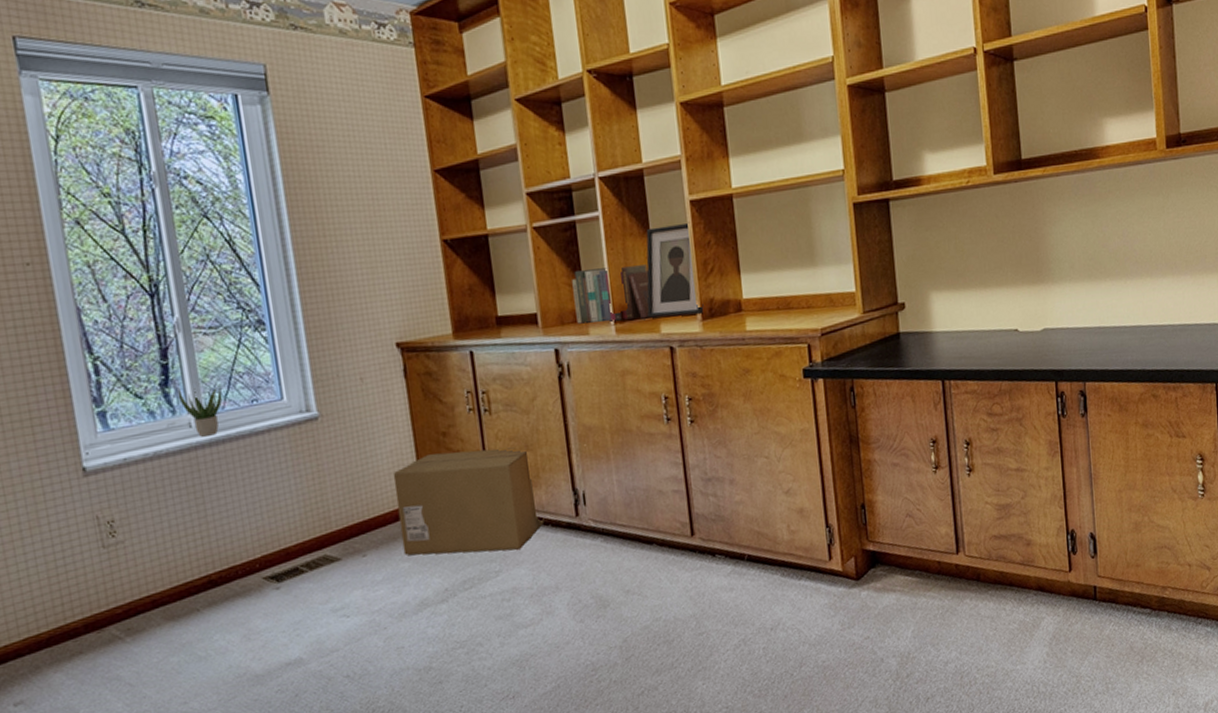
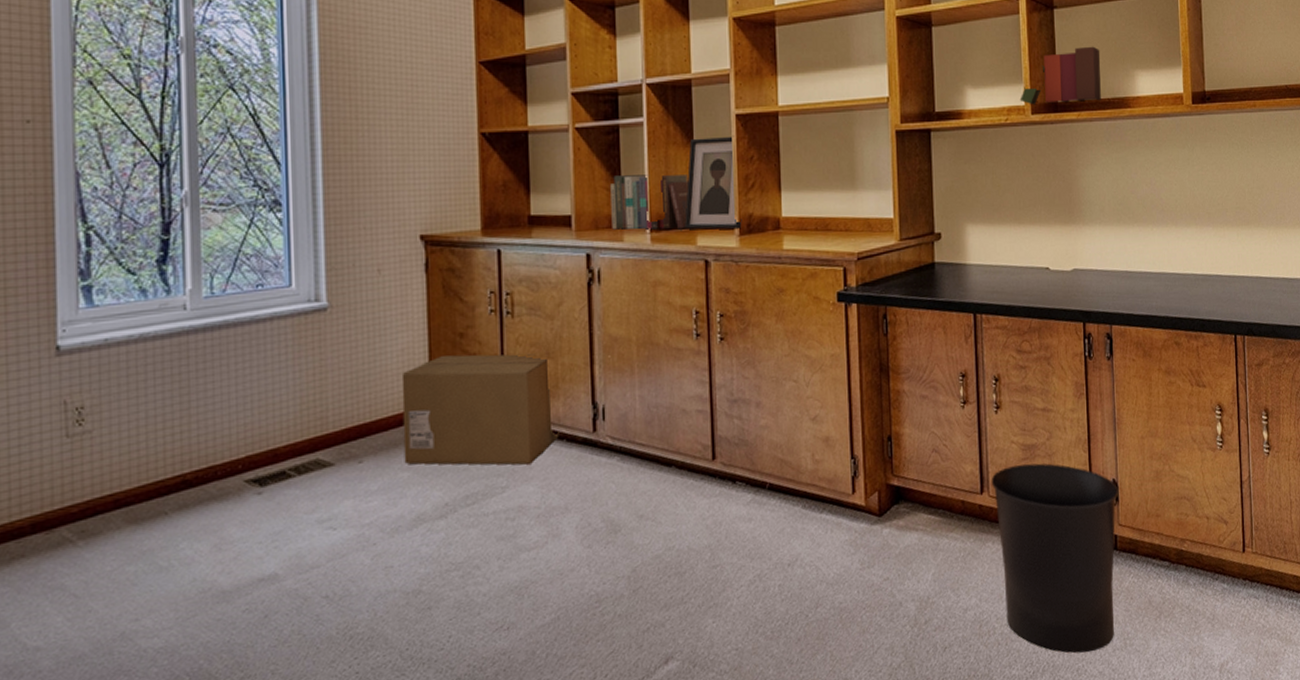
potted plant: present [177,384,223,438] -> none [175,265,225,322]
waste bin: none [966,521,1097,698] -> present [991,463,1119,653]
books: none [981,97,1068,165] -> present [1020,46,1101,105]

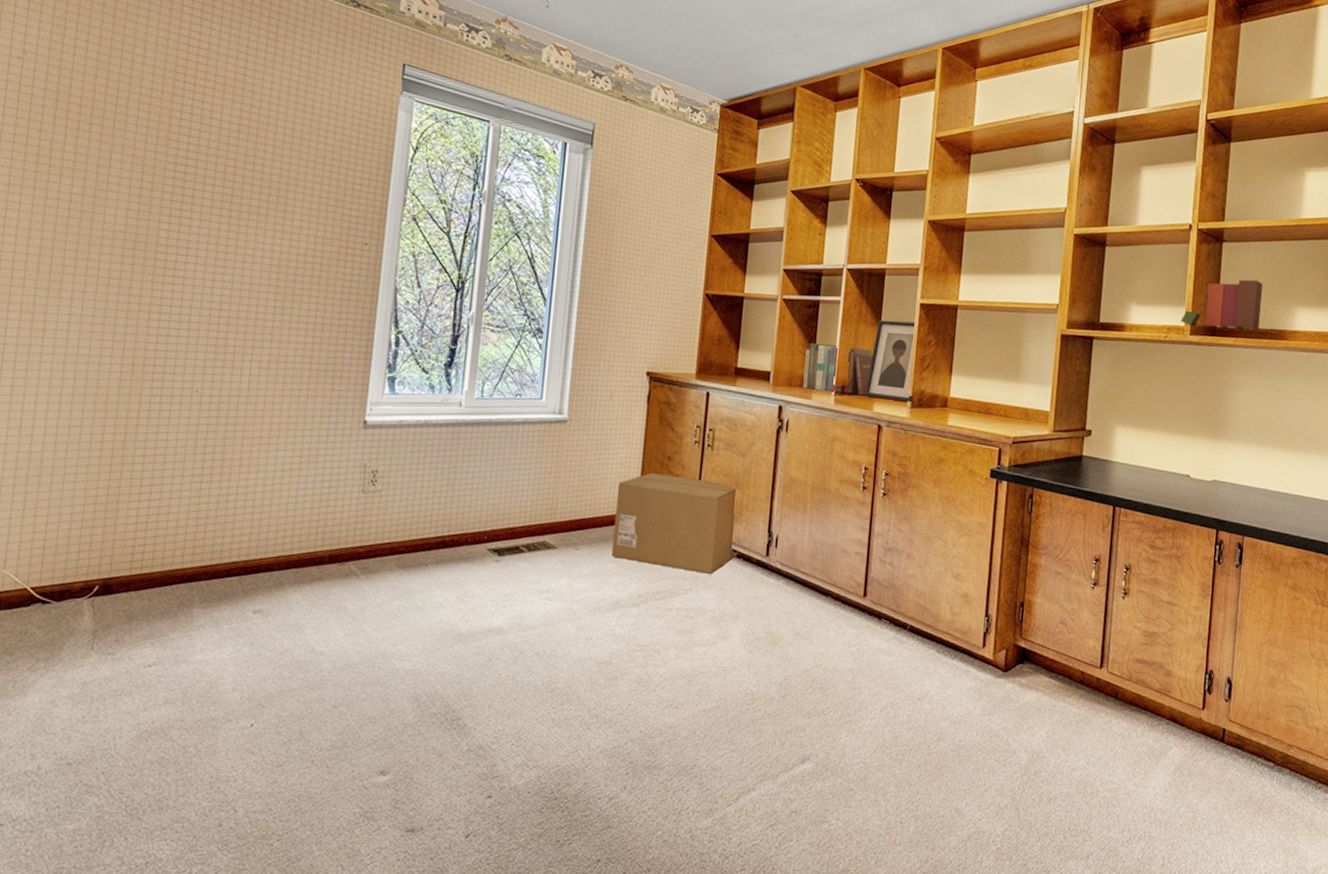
waste bin: present [991,463,1119,653] -> none [1110,648,1232,830]

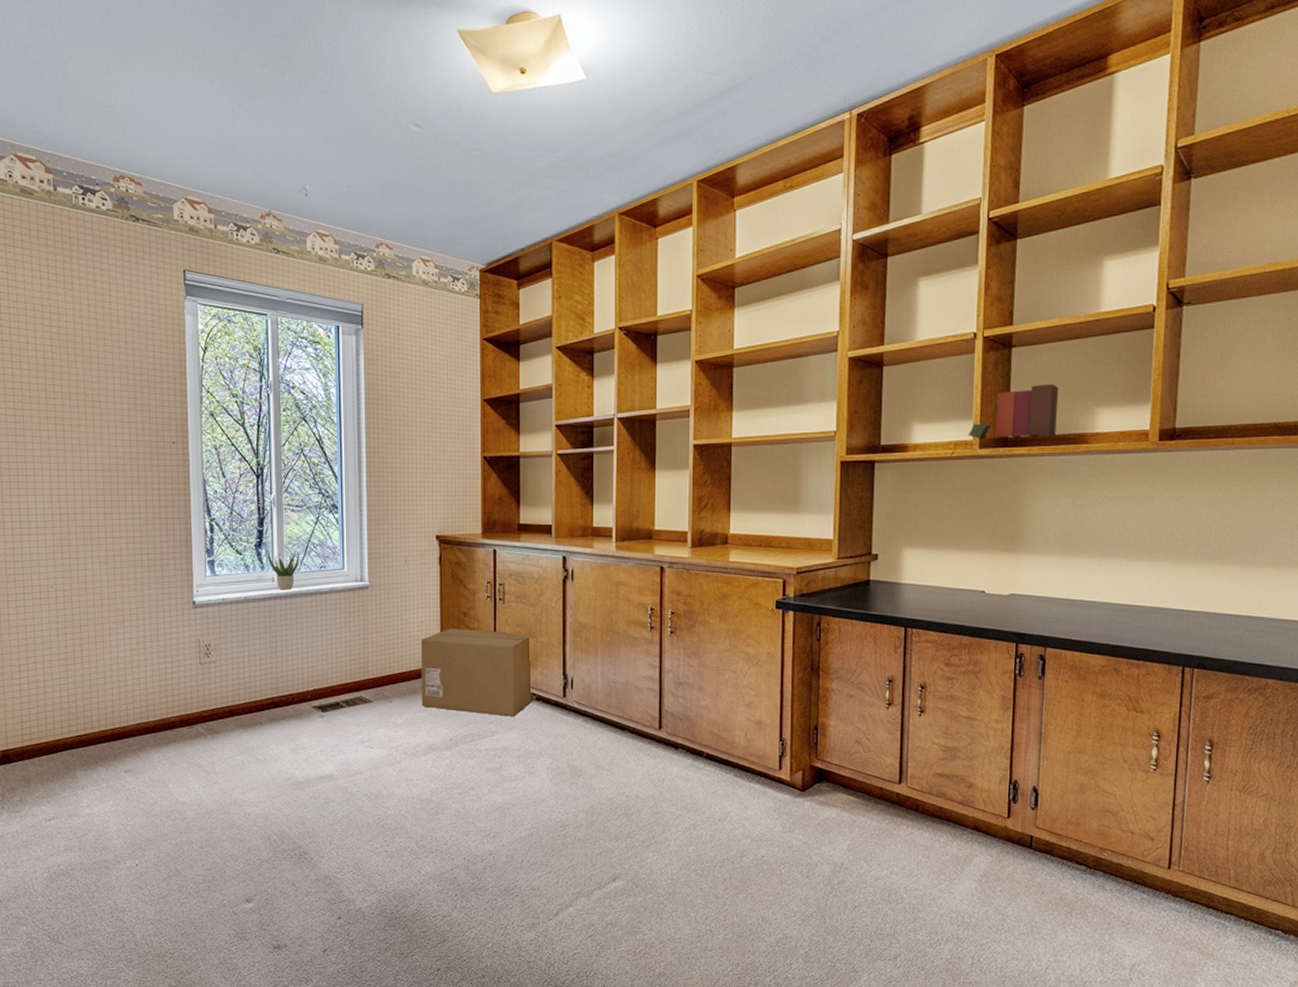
potted plant: none [457,370,494,418] -> present [267,549,299,591]
books: present [803,343,873,396] -> none [584,494,650,540]
picture frame: present [864,319,917,403] -> none [645,463,694,543]

